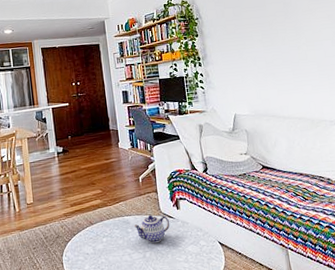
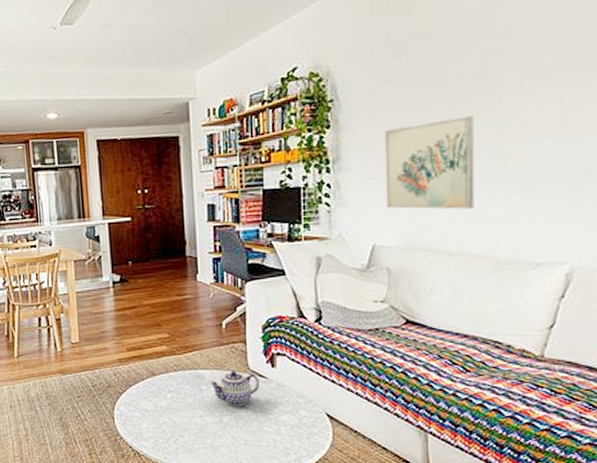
wall art: none [232,27,293,89] -> present [384,116,475,210]

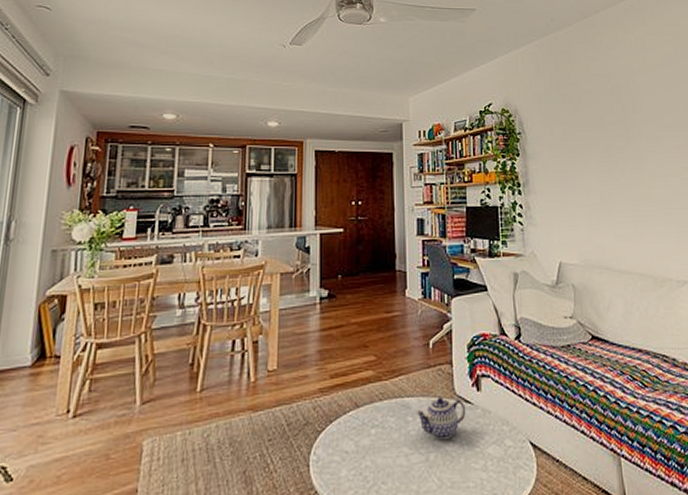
wall art: present [384,116,475,210] -> none [561,155,633,232]

